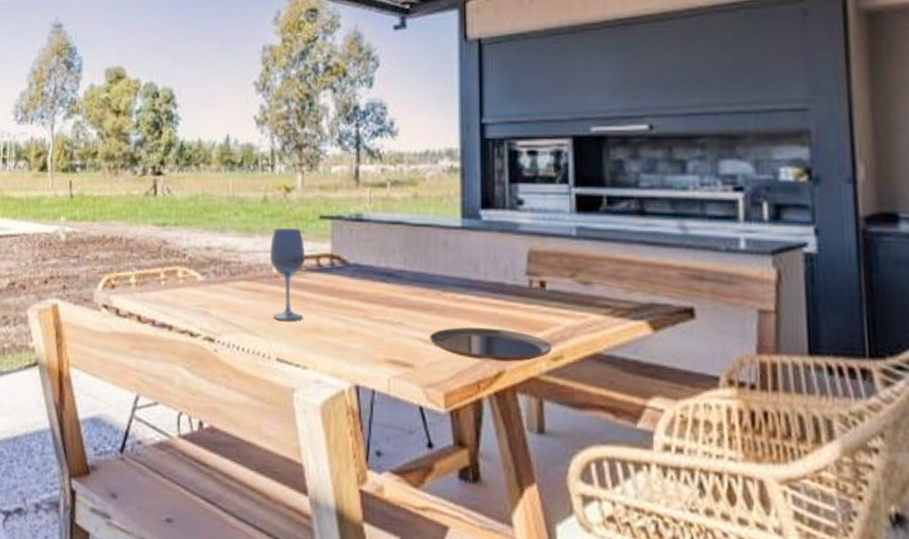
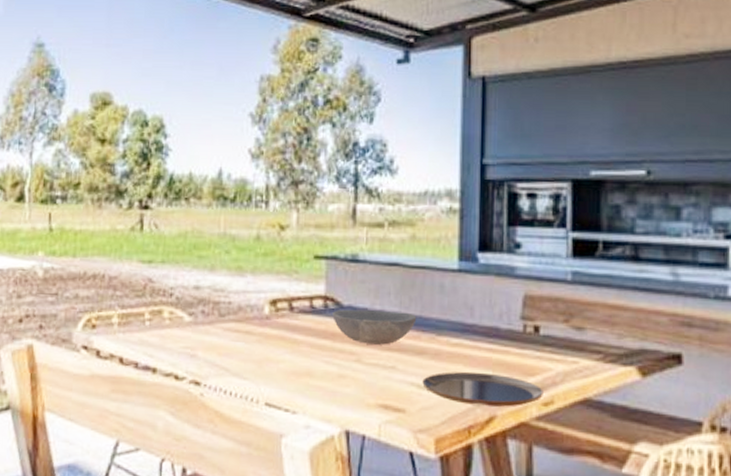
wineglass: present [270,228,304,321] -> none [261,268,298,365]
bowl: none [339,267,422,302] -> present [332,309,417,345]

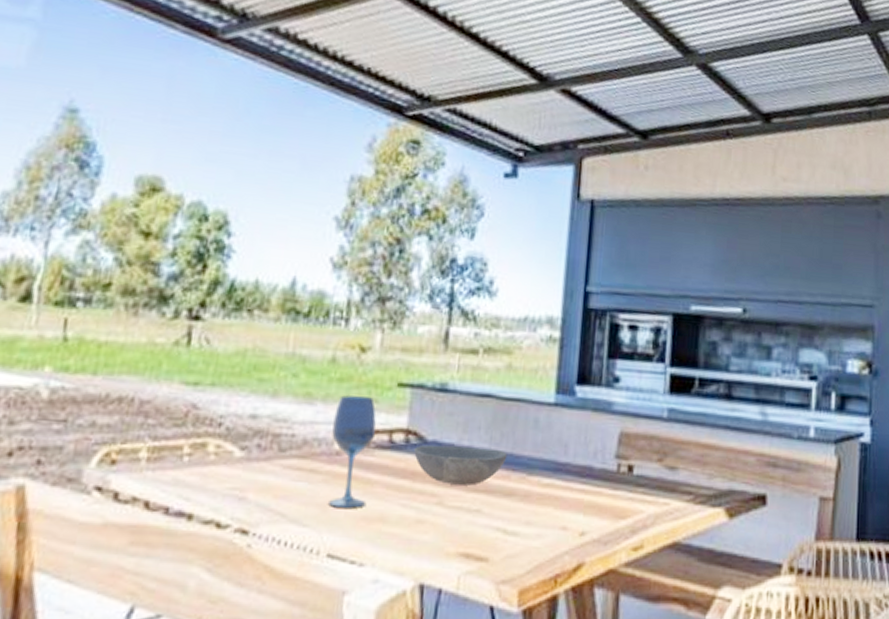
wineglass: none [261,268,298,365] -> present [329,395,377,508]
plate: present [422,371,543,407] -> none [509,514,634,553]

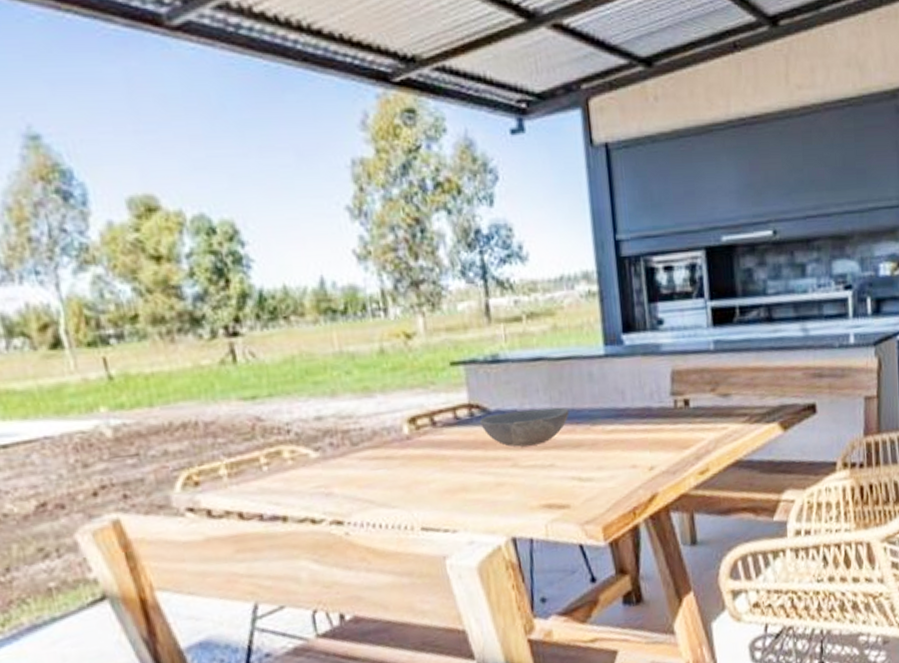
wineglass: present [329,395,377,508] -> none [395,380,447,487]

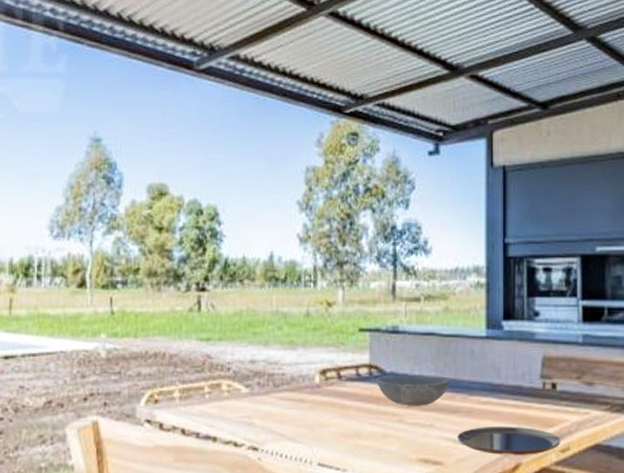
plate: none [583,452,699,488] -> present [457,426,561,455]

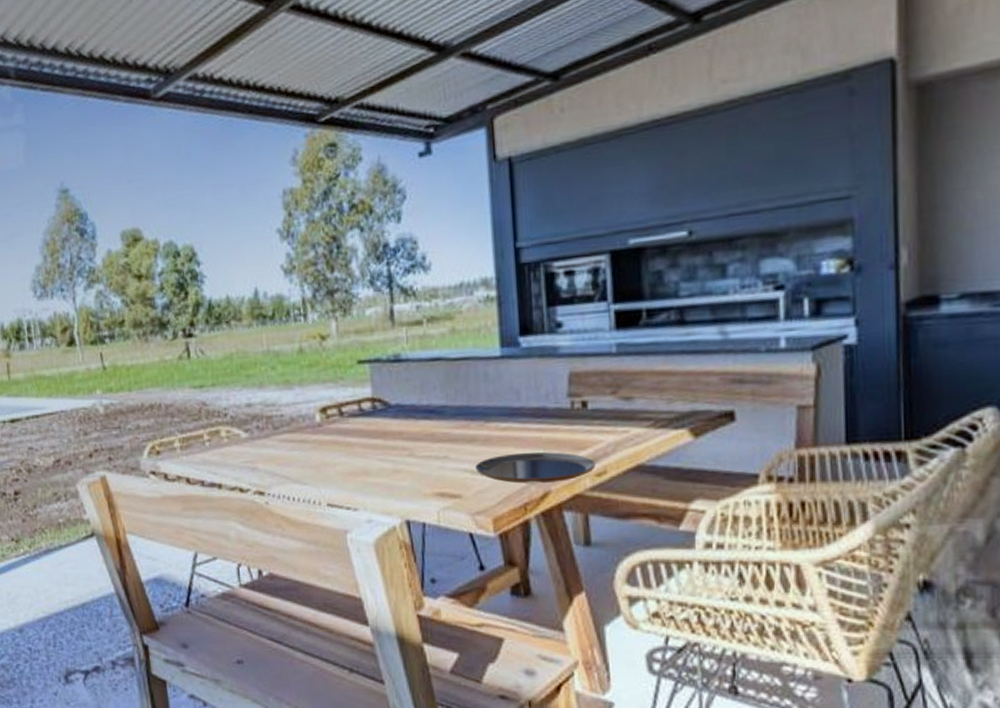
bowl: present [377,375,451,406] -> none [381,404,464,439]

